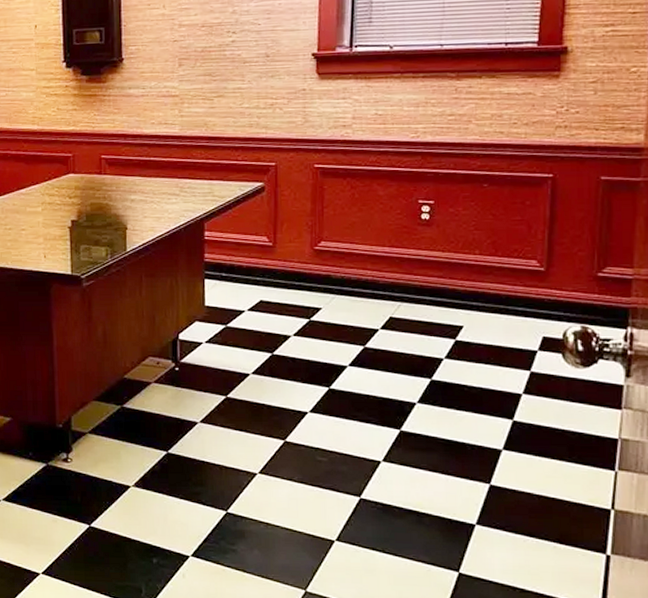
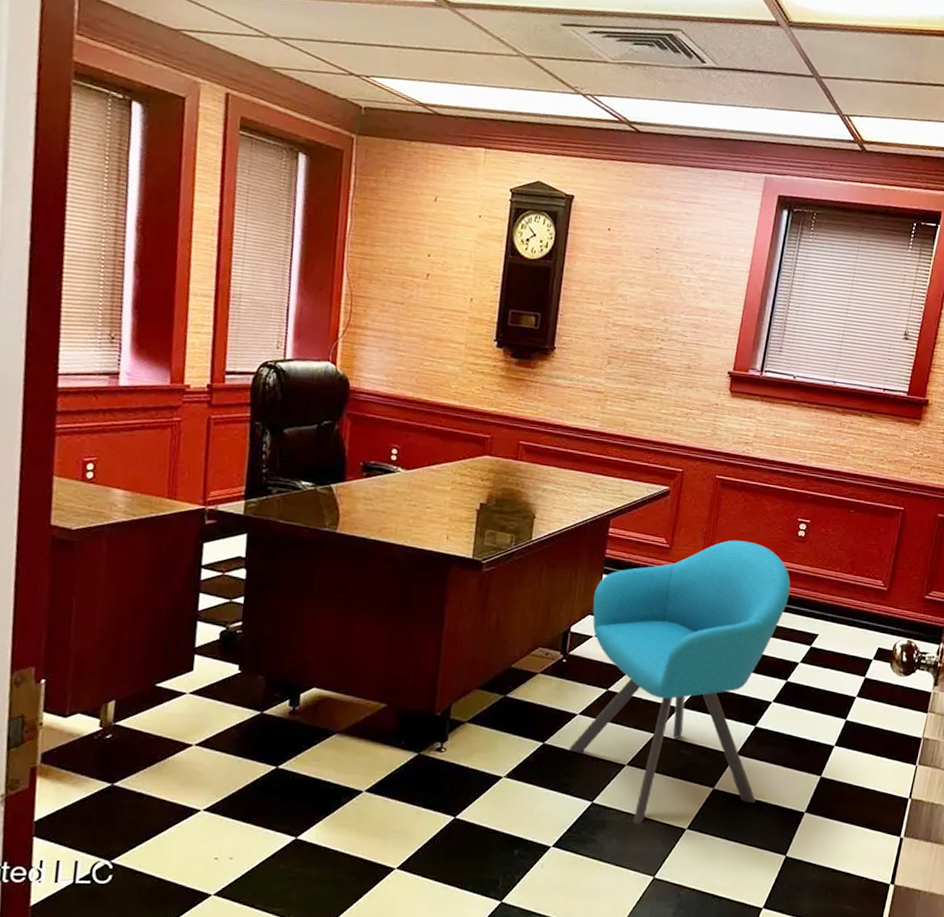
chair: none [195,230,420,535] -> present [570,540,791,824]

